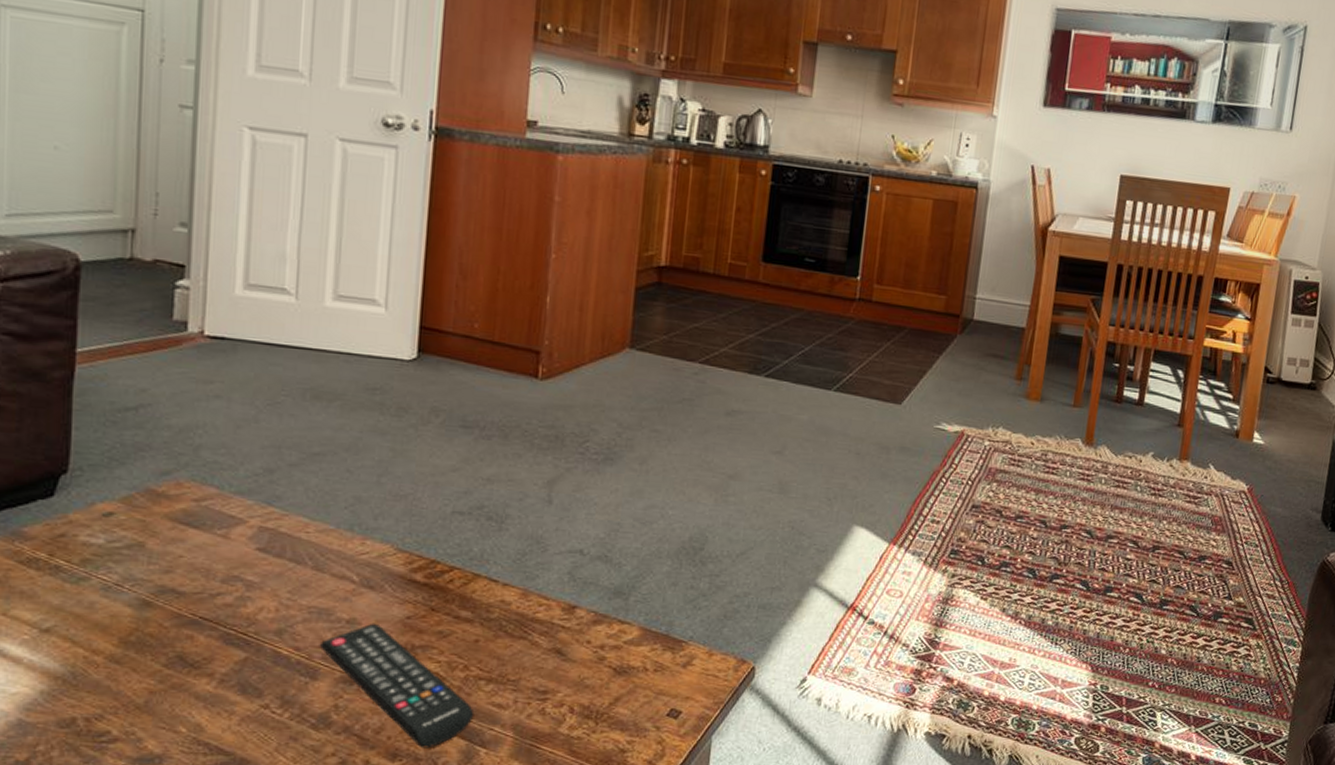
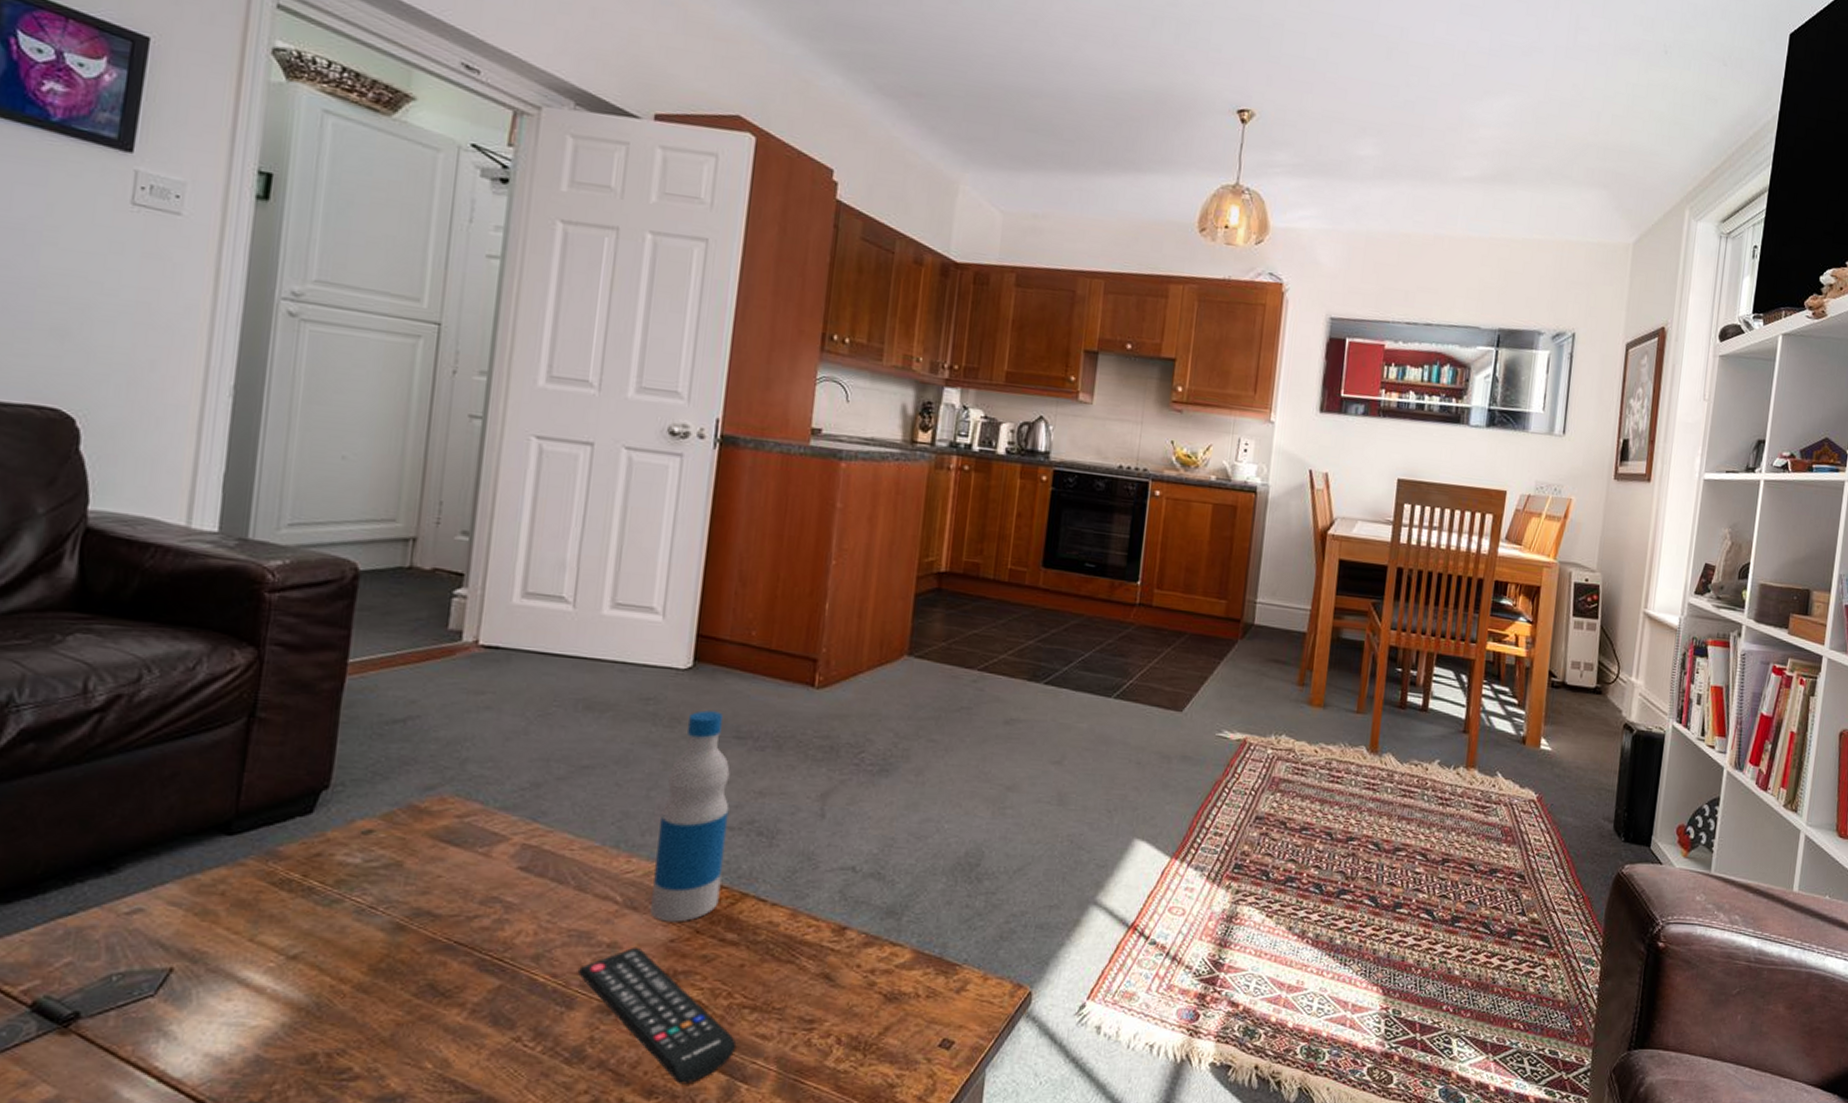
bottle: none [386,400,459,601] -> present [650,710,730,922]

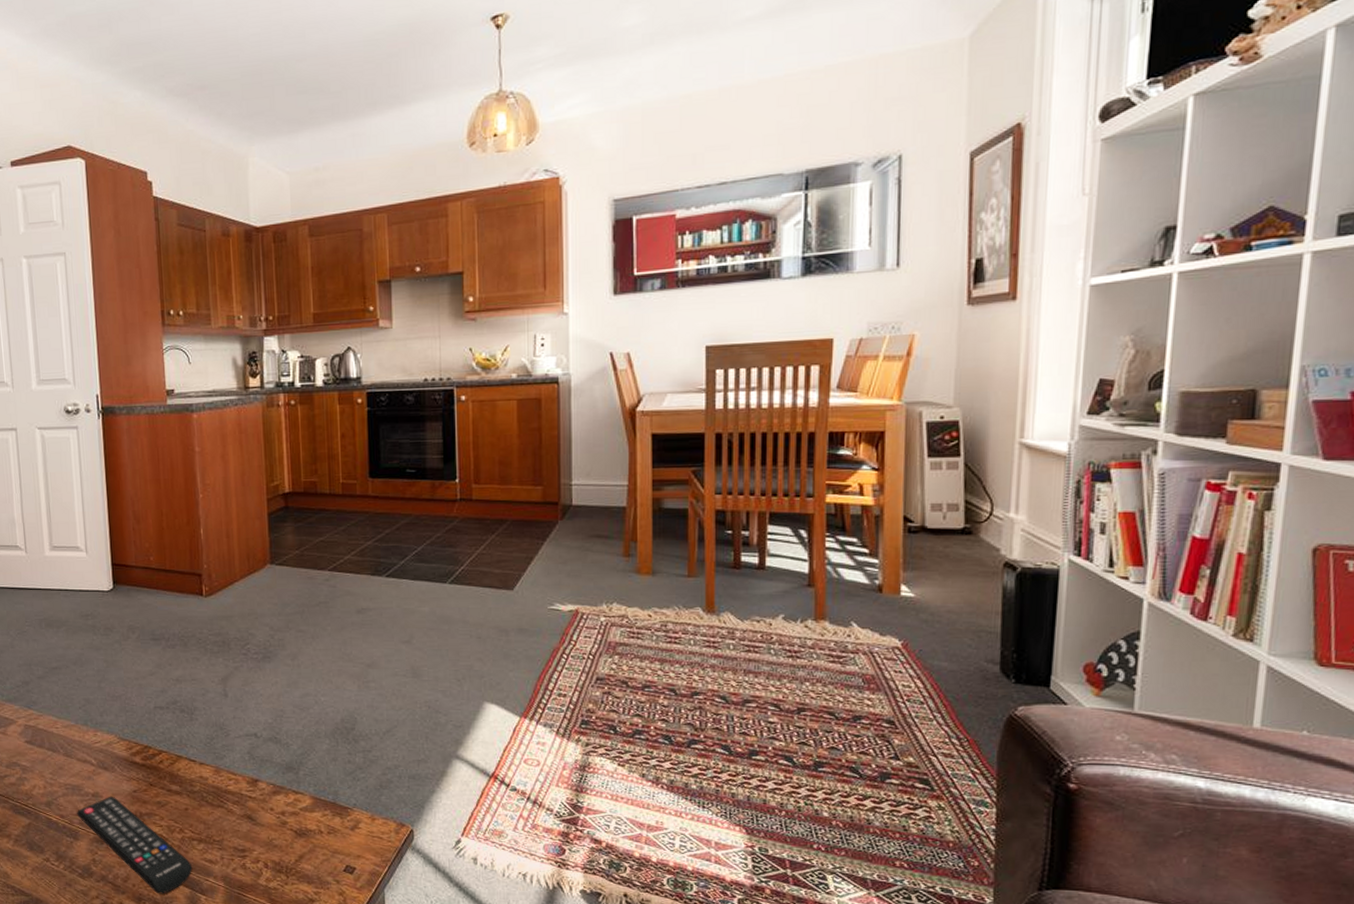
bottle: present [650,710,730,922] -> none [111,621,162,778]

